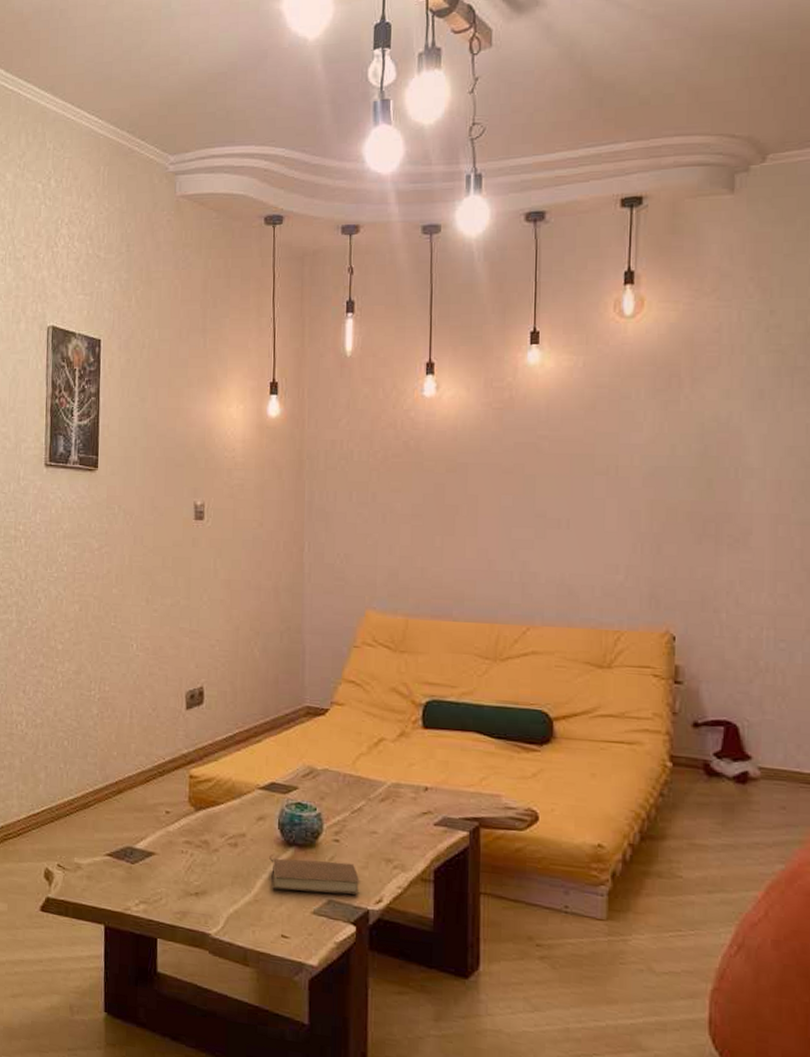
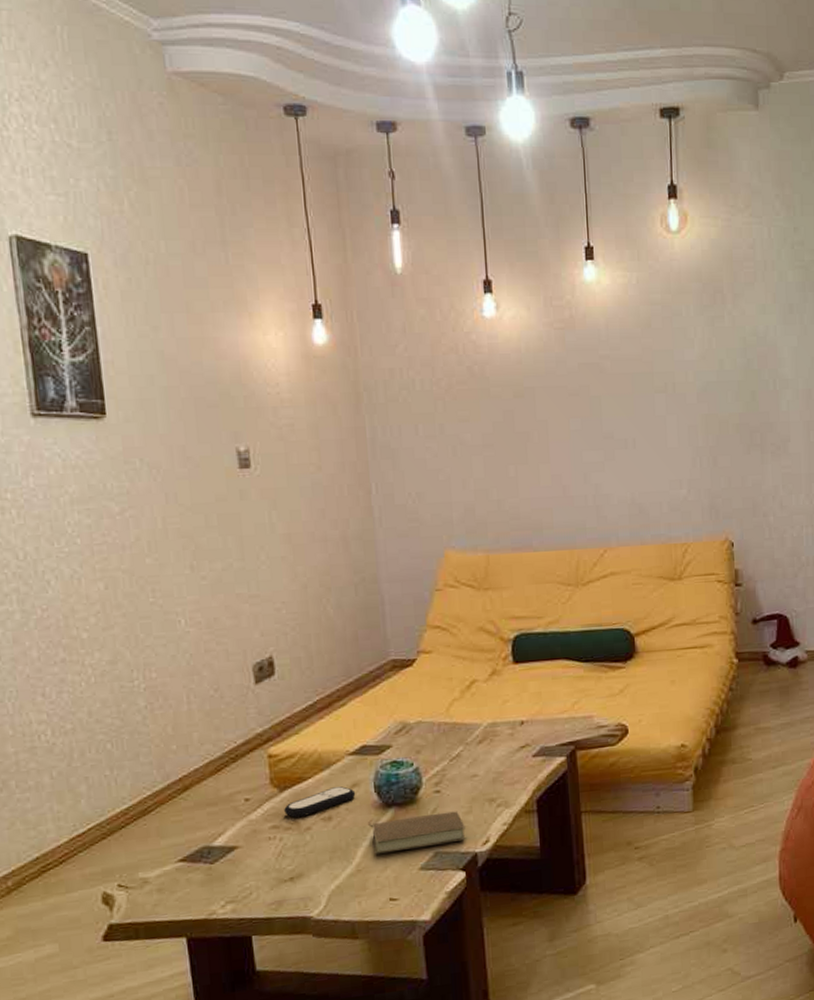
remote control: none [197,816,261,838] -> present [284,786,356,817]

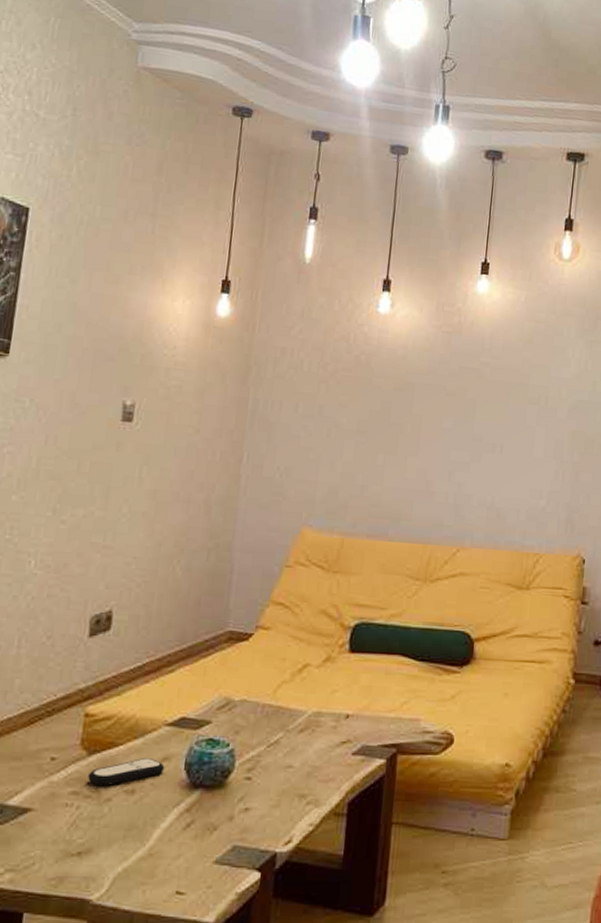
book: present [368,811,466,854] -> none [171,798,270,839]

